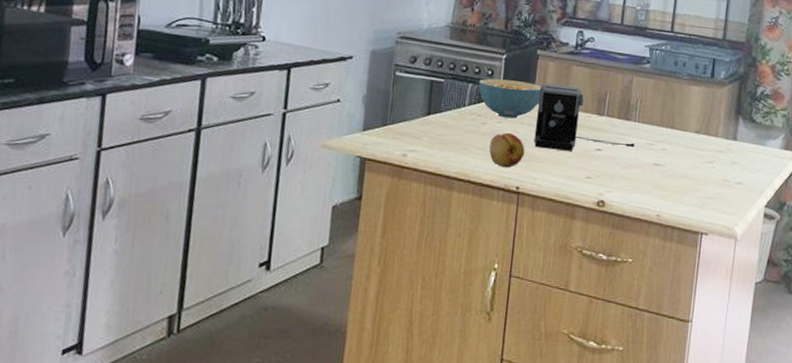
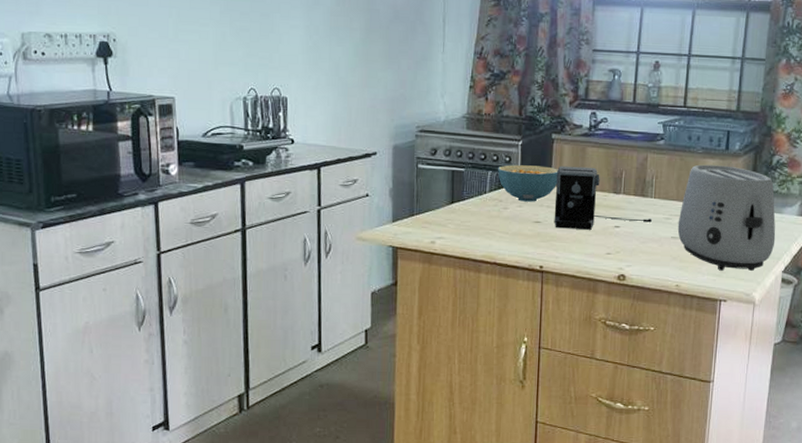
fruit: present [489,132,525,168] -> none [511,215,546,249]
toaster: none [660,90,759,204] -> present [677,164,776,271]

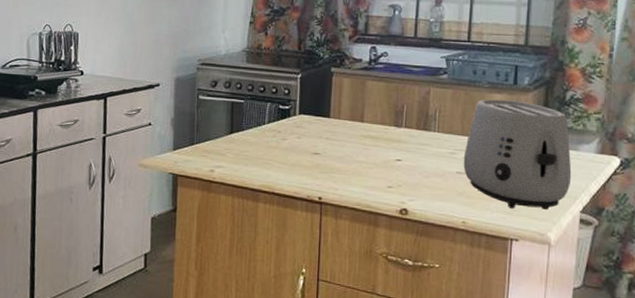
cereal bowl: present [498,165,558,202] -> none [277,97,338,134]
coffee maker: present [554,166,652,230] -> none [333,98,435,163]

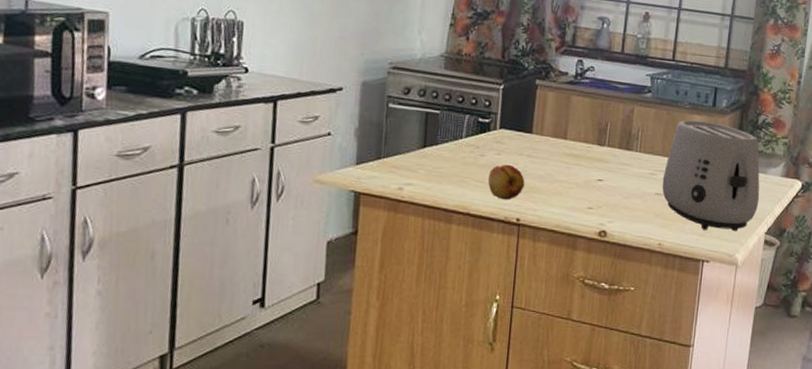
fruit: none [290,146,325,180] -> present [488,164,525,200]

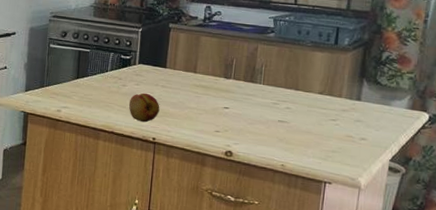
toaster: present [662,120,760,231] -> none [284,56,384,157]

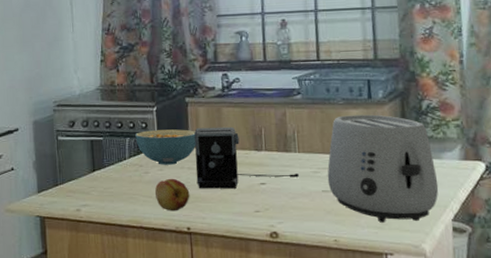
cereal bowl: none [119,48,174,82] -> present [135,129,197,165]
coffee maker: none [167,51,260,109] -> present [194,126,299,189]
toaster: none [284,56,384,157] -> present [327,114,439,223]

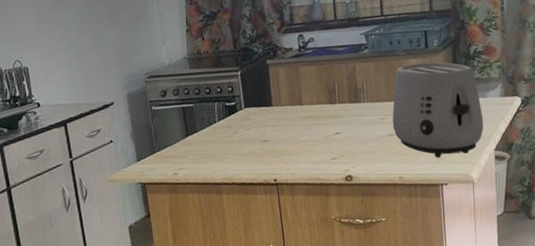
cereal bowl: present [135,129,197,165] -> none [223,89,279,125]
fruit: present [154,178,190,212] -> none [243,136,275,167]
coffee maker: present [194,126,299,189] -> none [276,83,368,144]

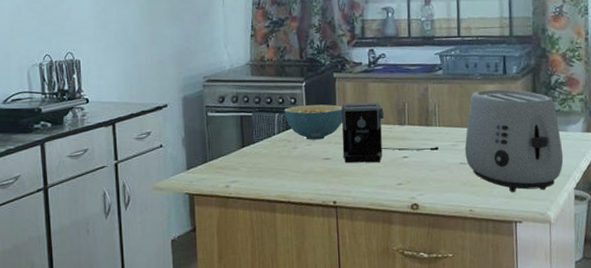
cereal bowl: none [223,89,279,125] -> present [284,104,343,140]
coffee maker: none [276,83,368,144] -> present [341,101,439,164]

